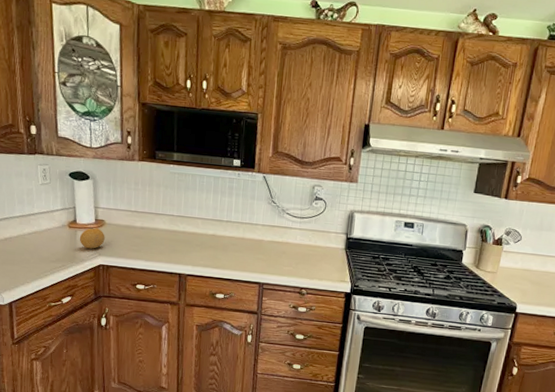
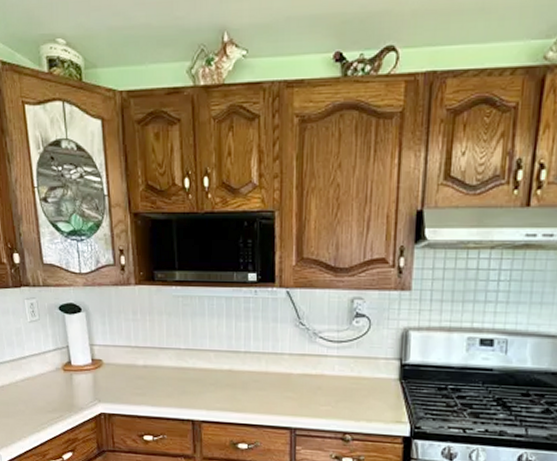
fruit: present [79,227,105,249] -> none [76,369,104,395]

